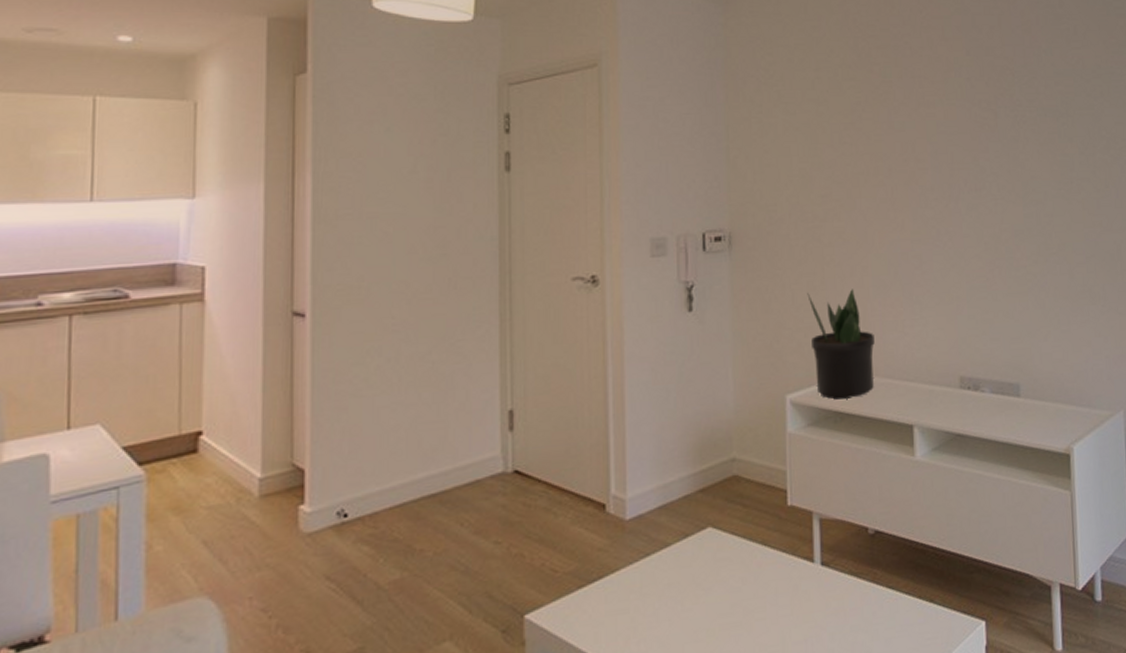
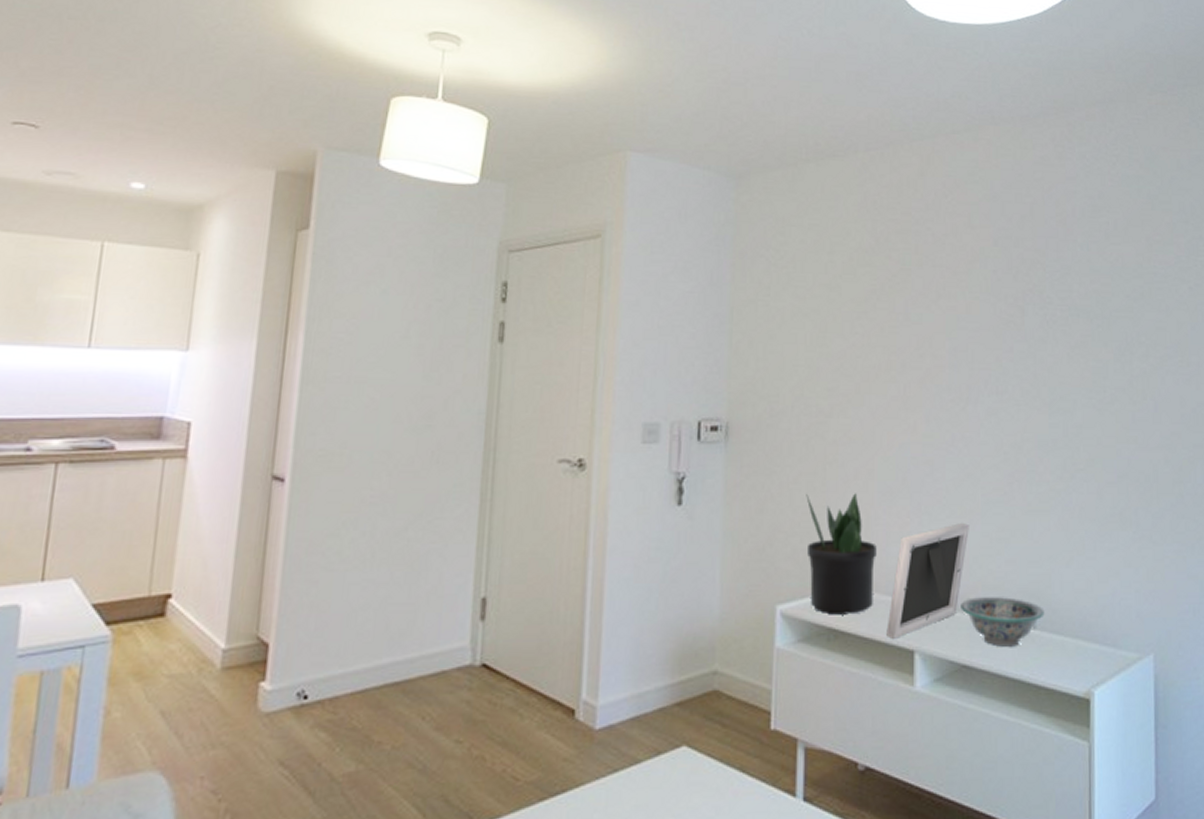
picture frame: none [887,309,957,418] -> present [886,523,969,640]
decorative bowl: none [952,371,1027,415] -> present [961,597,1045,647]

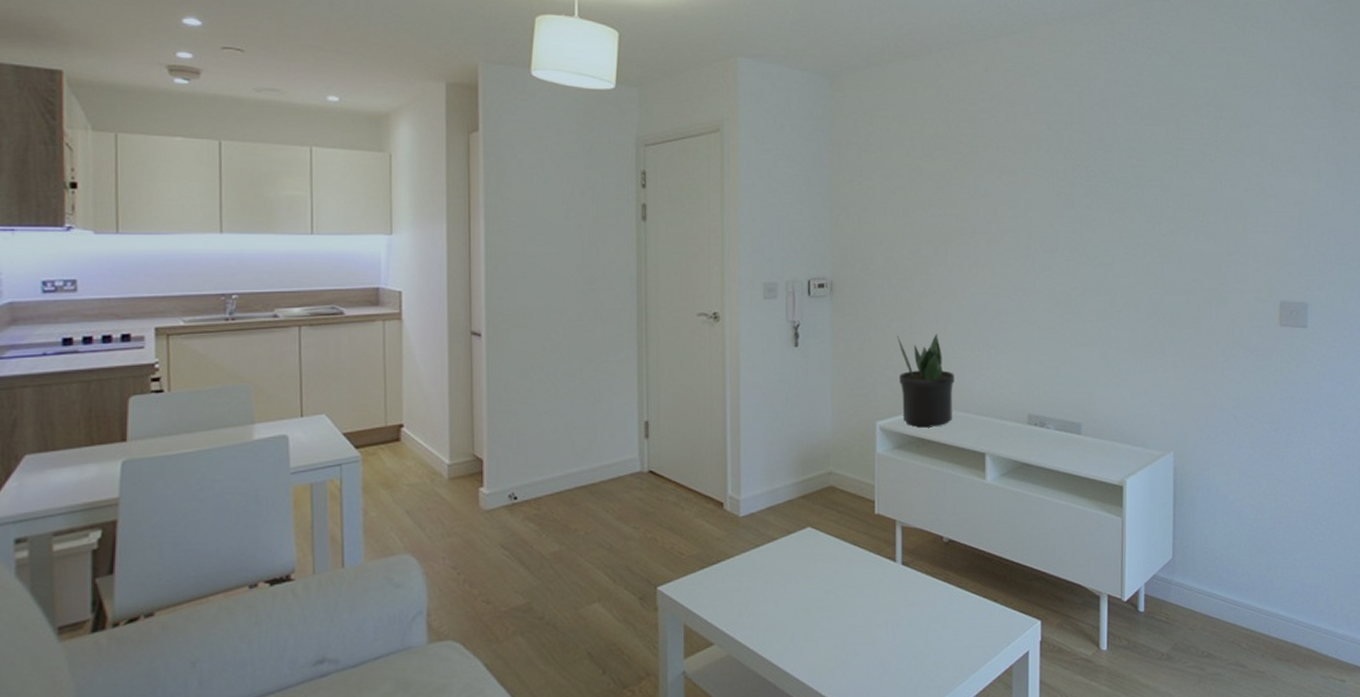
picture frame: present [886,523,969,640] -> none [963,355,1028,446]
decorative bowl: present [961,597,1045,647] -> none [1021,411,1088,449]

